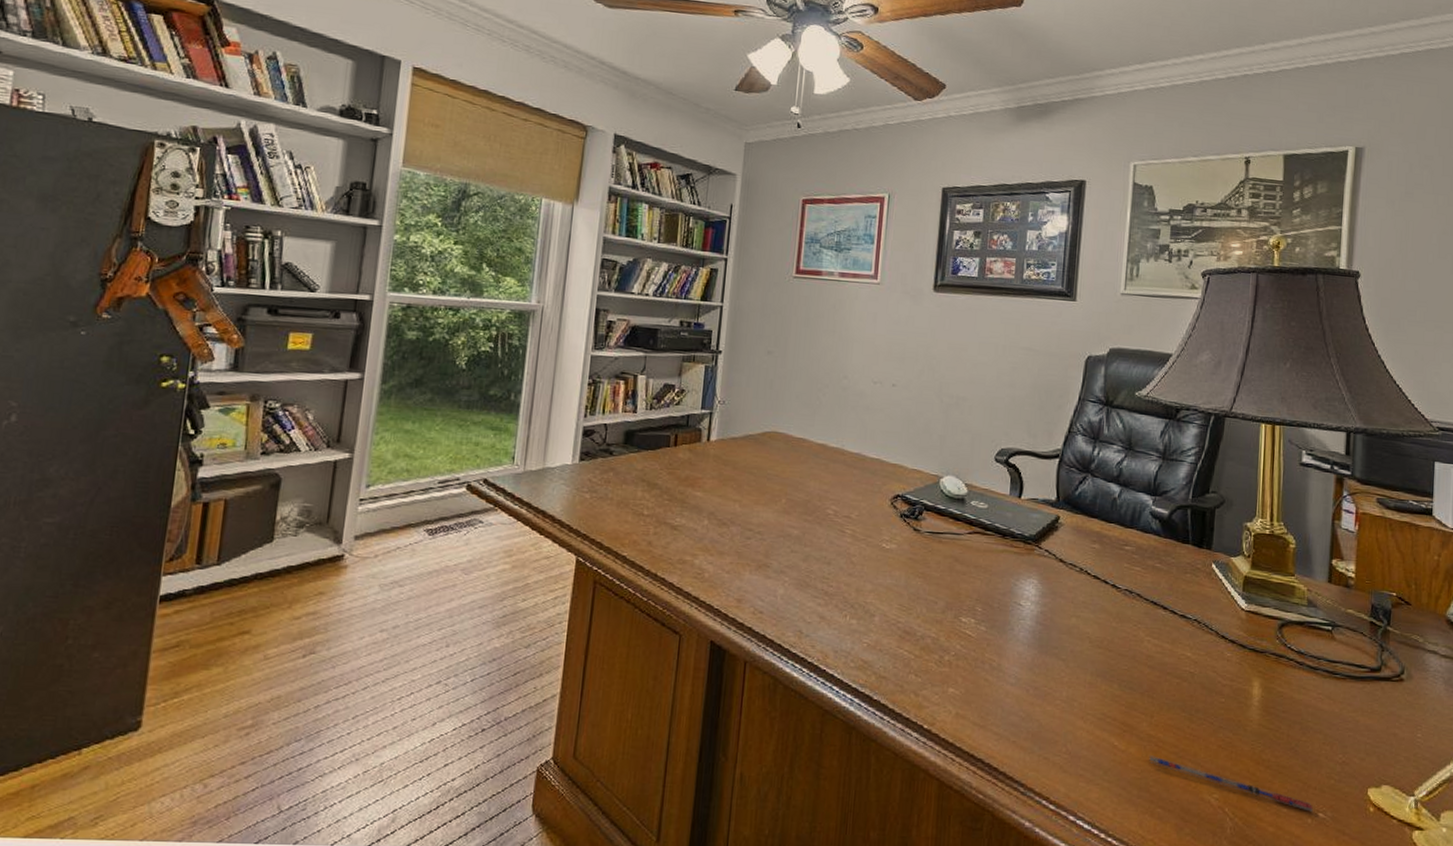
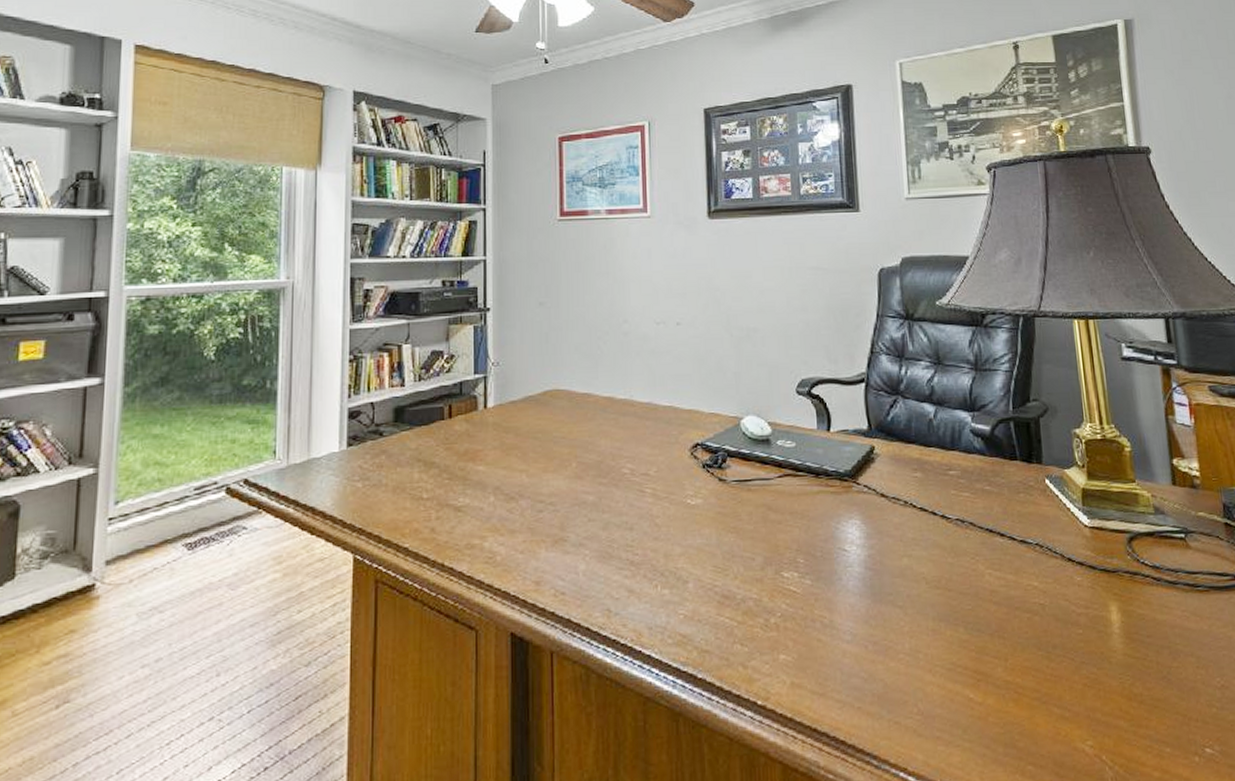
pen: present [1149,755,1313,812] -> none [1010,704,1199,748]

